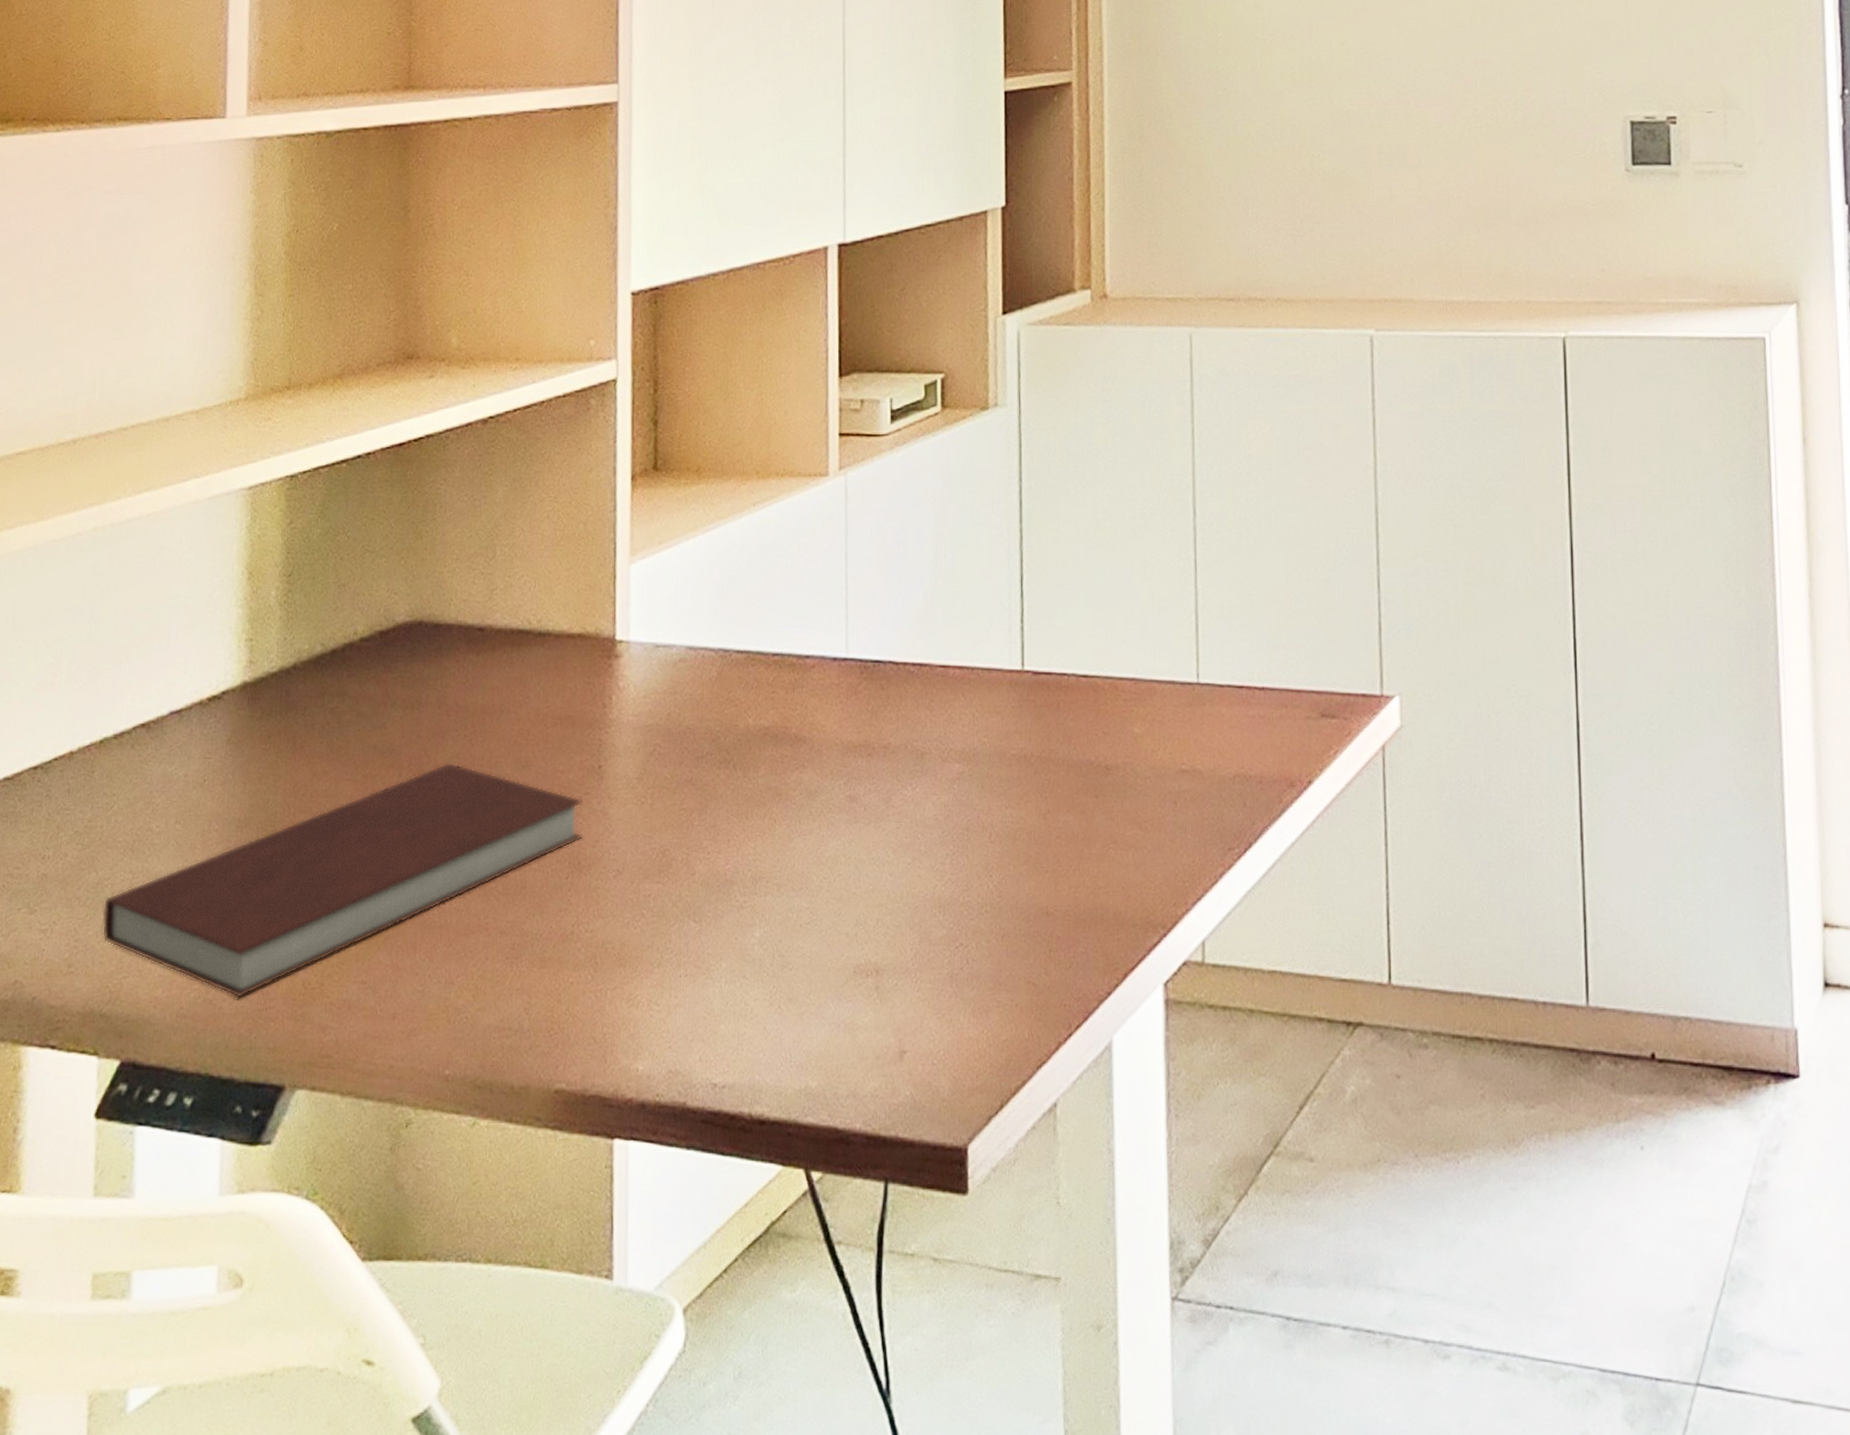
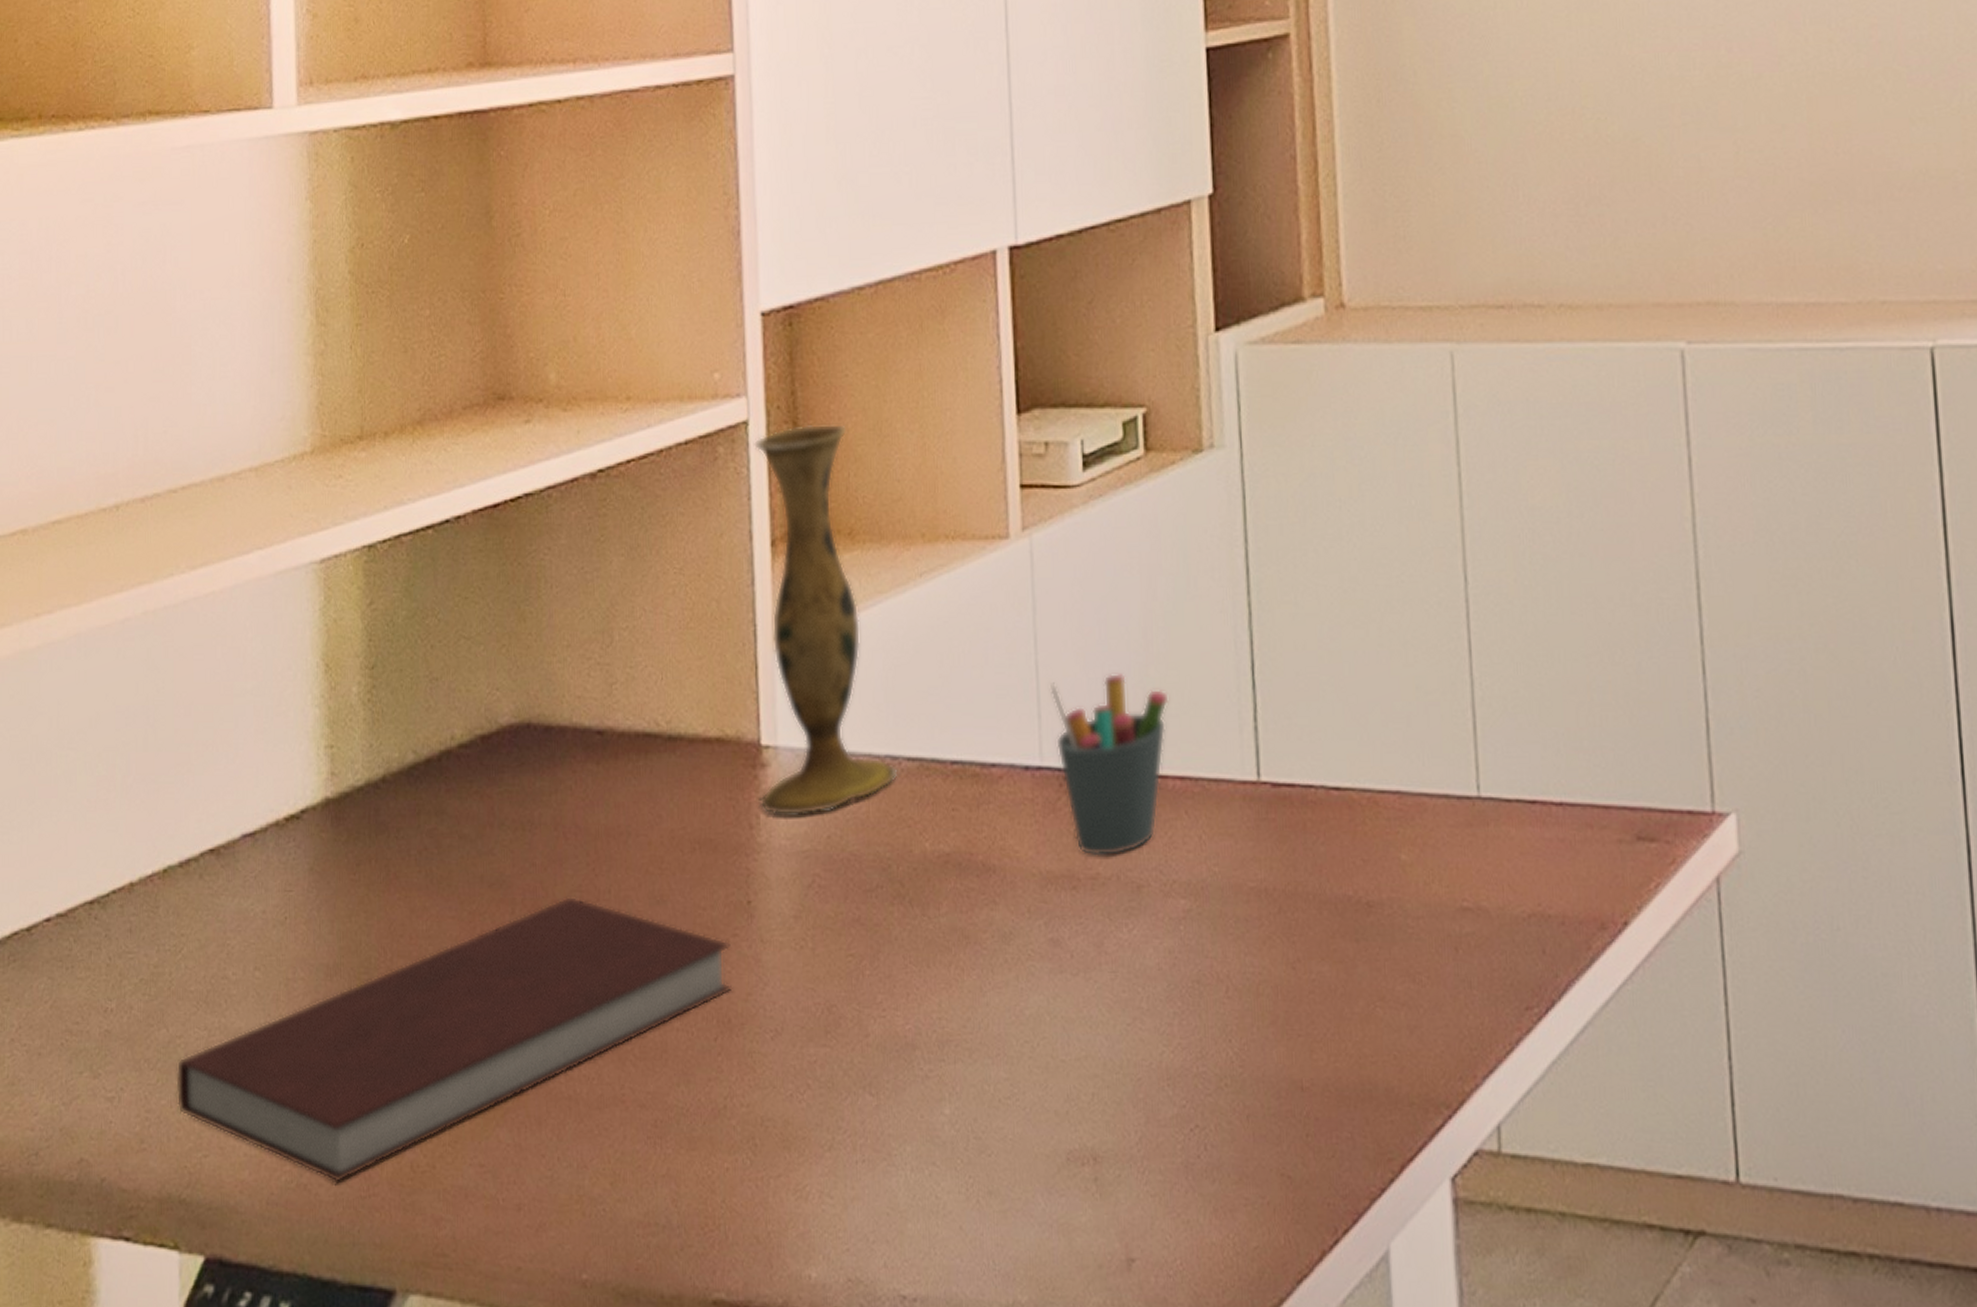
vase: none [613,382,729,697] -> present [754,423,898,816]
pen holder: none [856,583,953,730] -> present [1049,672,1169,856]

